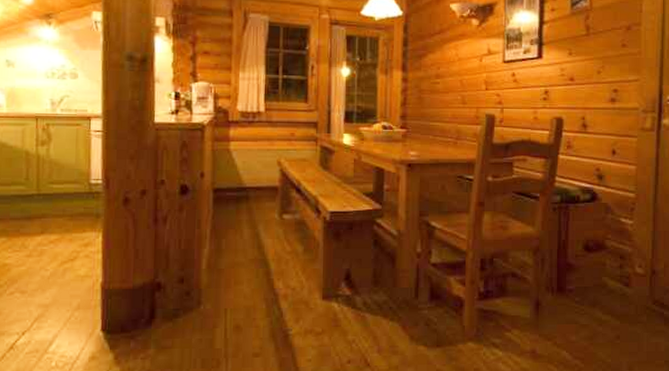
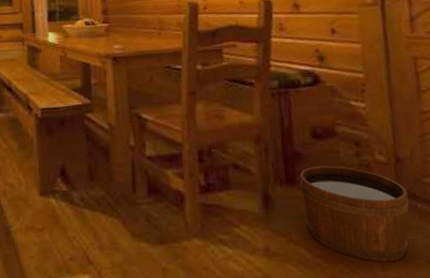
wooden bucket: none [568,276,657,362] -> present [299,165,409,262]

